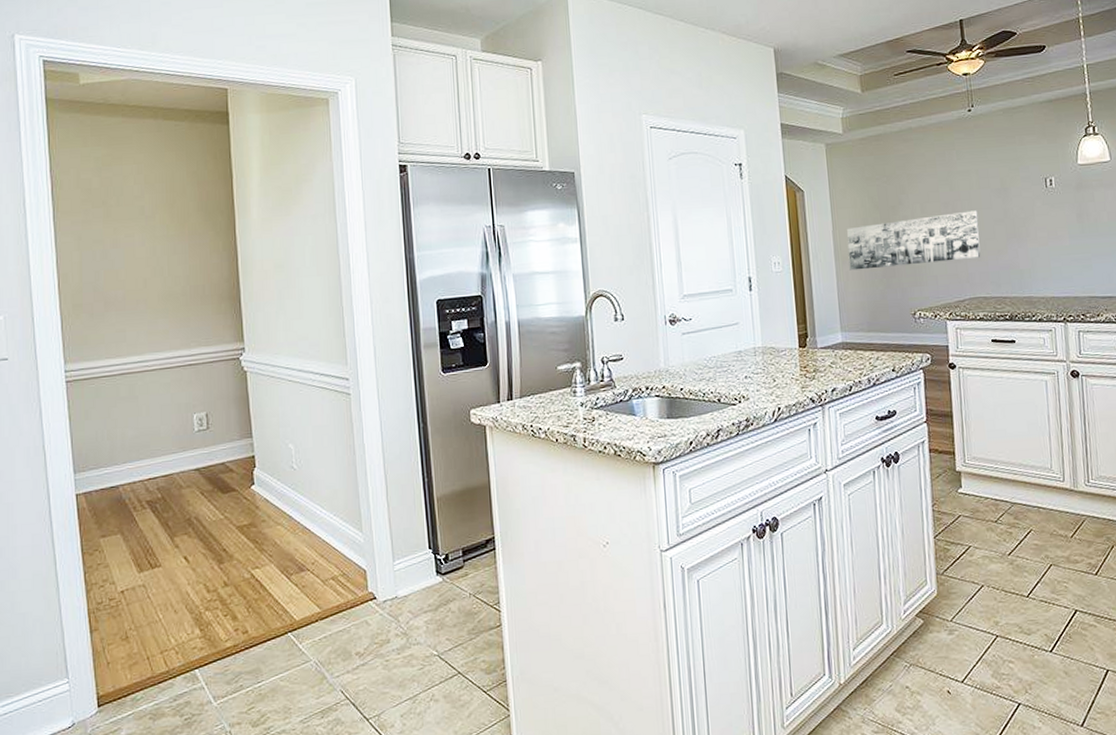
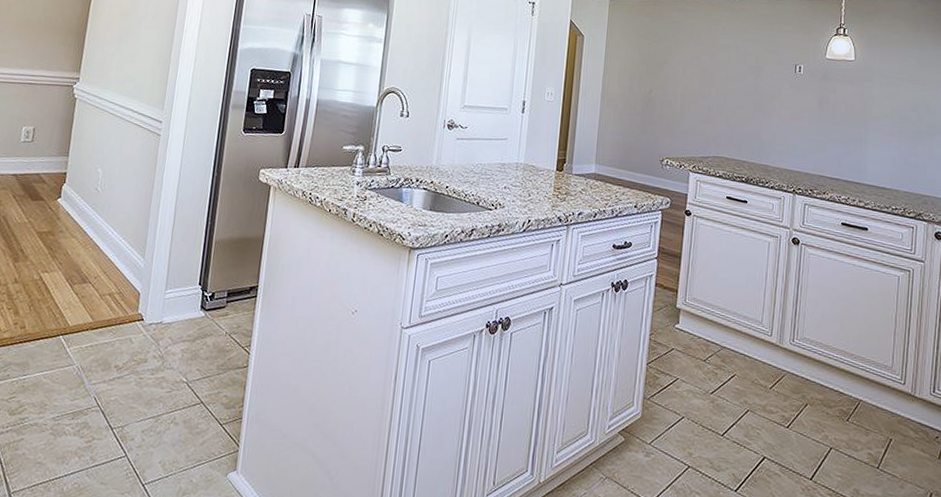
wall art: present [846,210,981,271] -> none [612,75,732,123]

